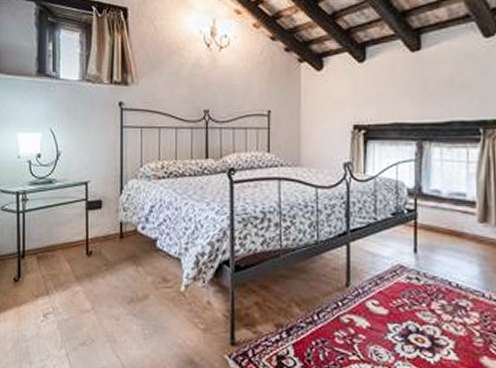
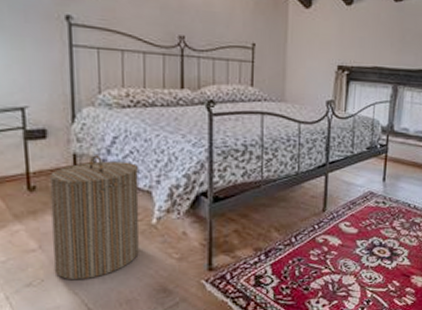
laundry hamper: none [102,223,170,344] -> present [49,155,140,280]

